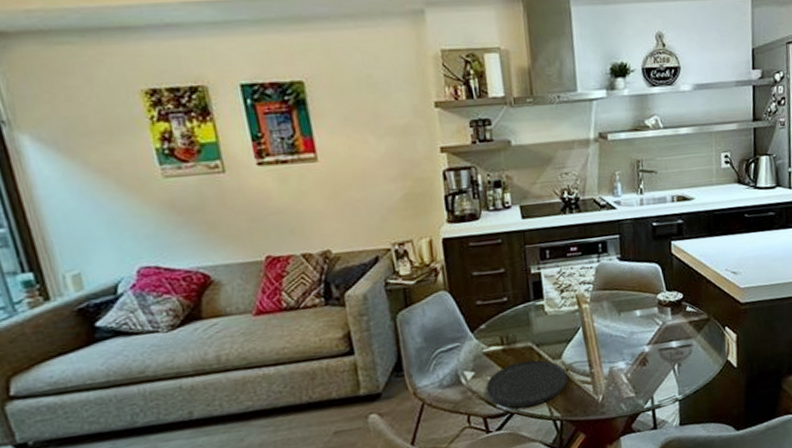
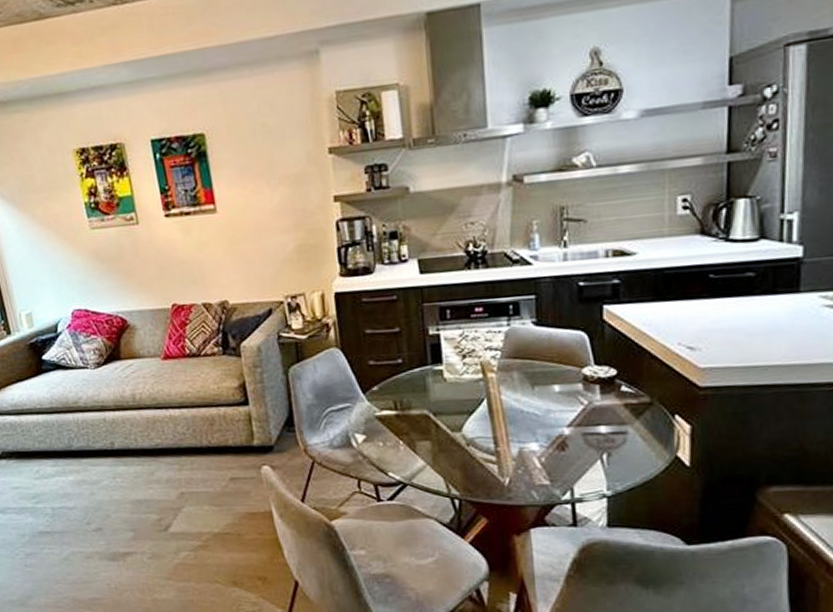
plate: present [486,360,567,408] -> none [377,430,468,480]

